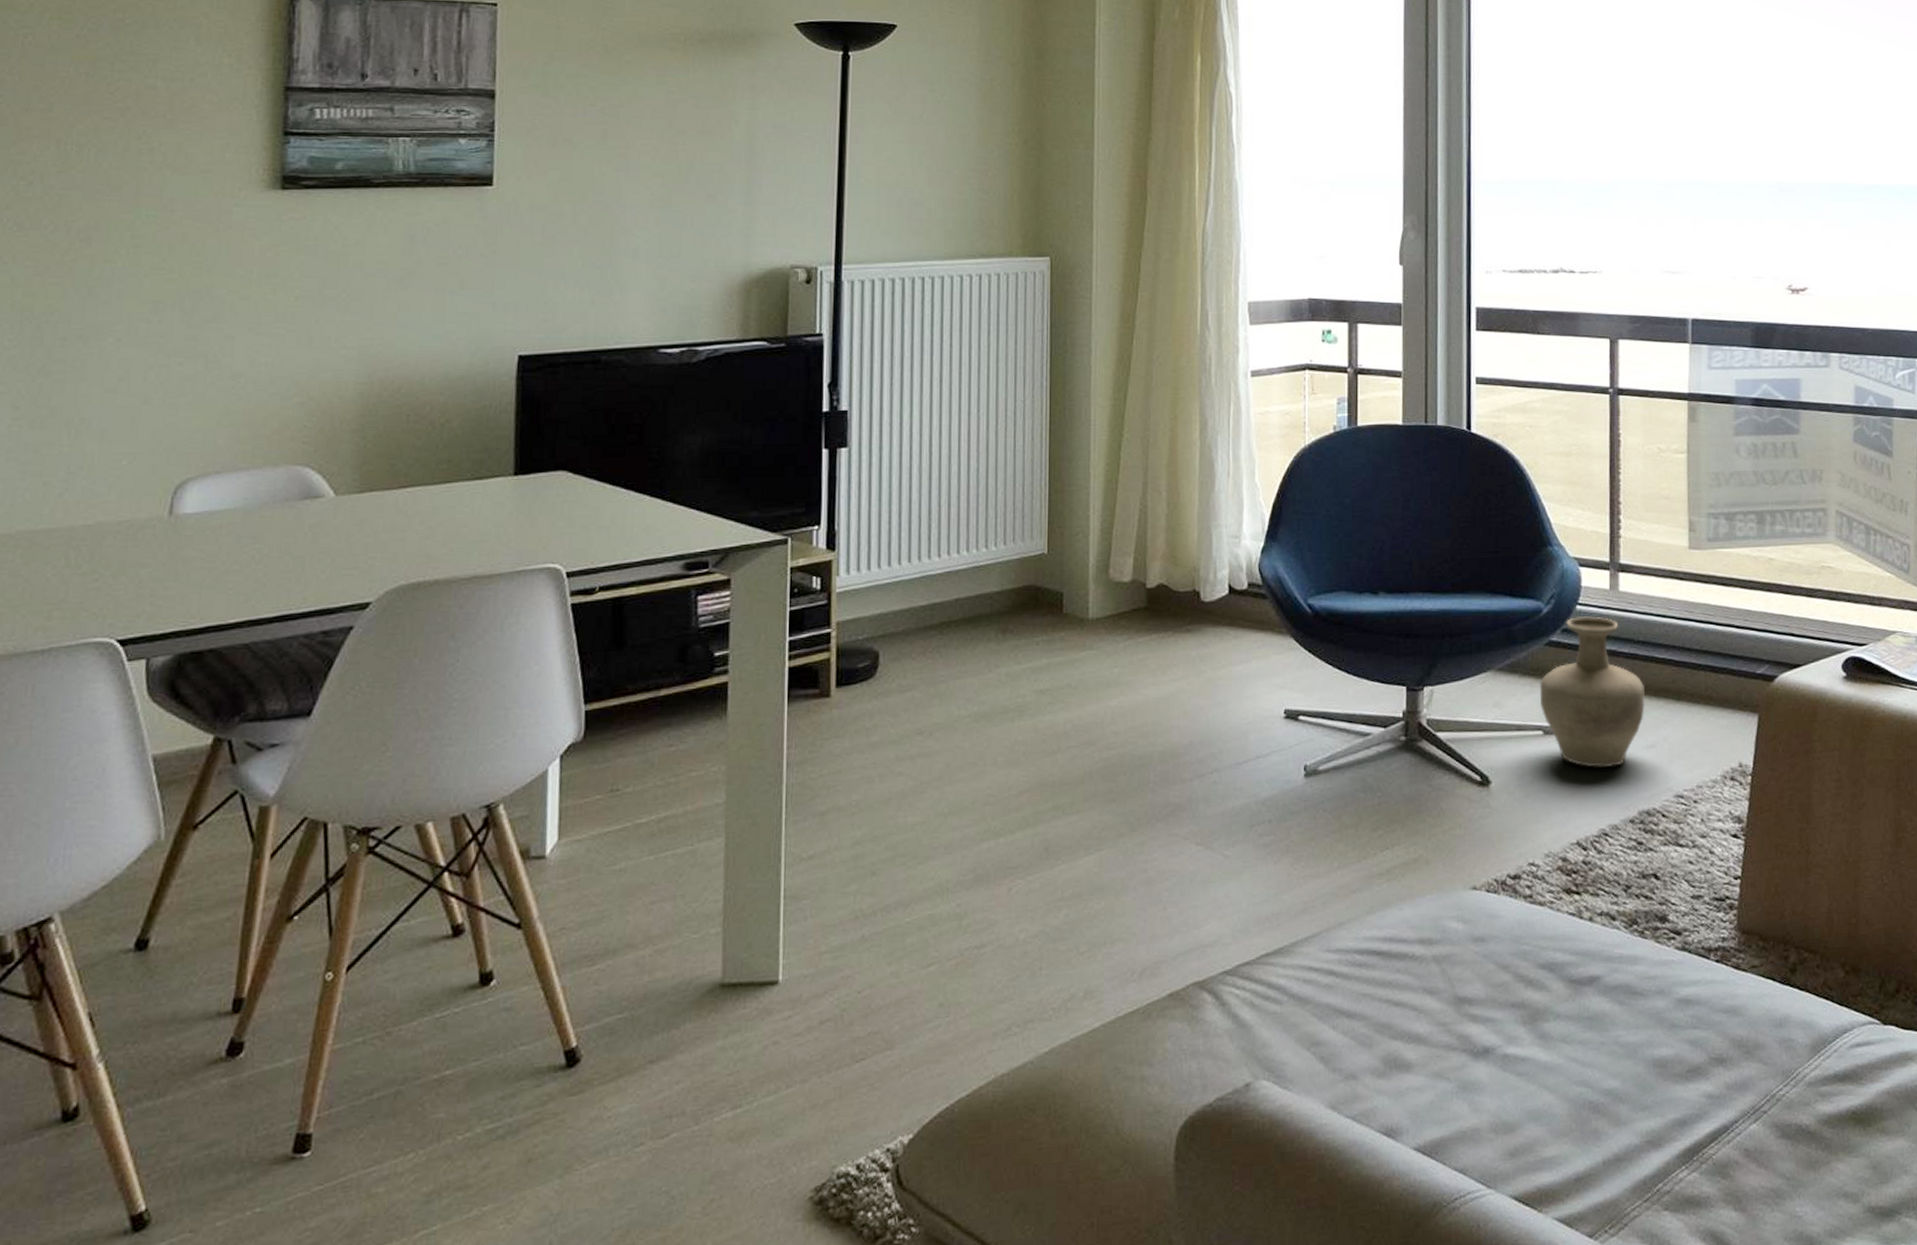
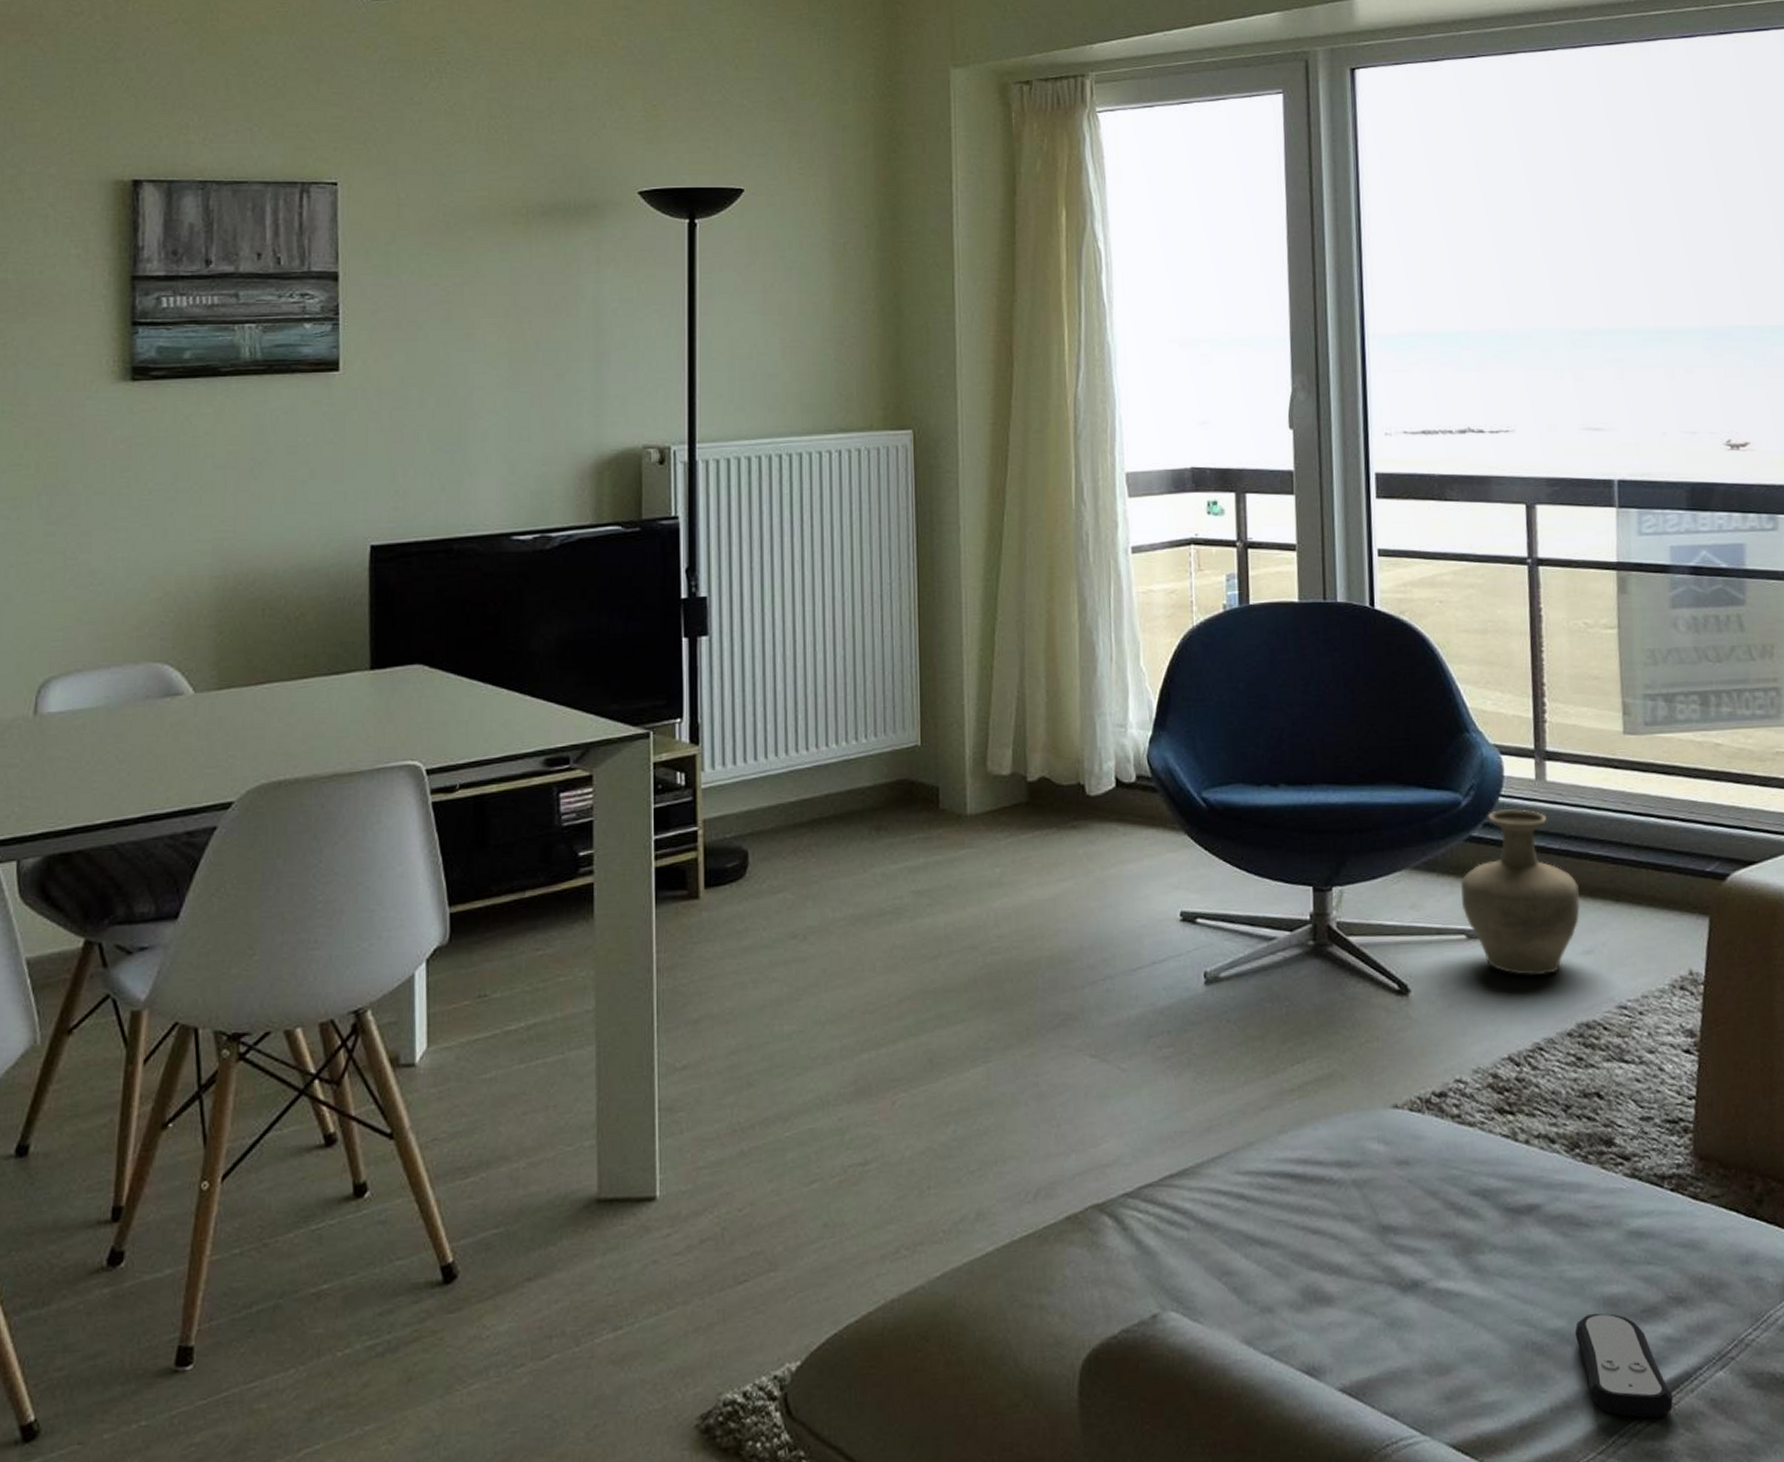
remote control: none [1627,1073,1712,1168] -> present [1574,1313,1674,1418]

